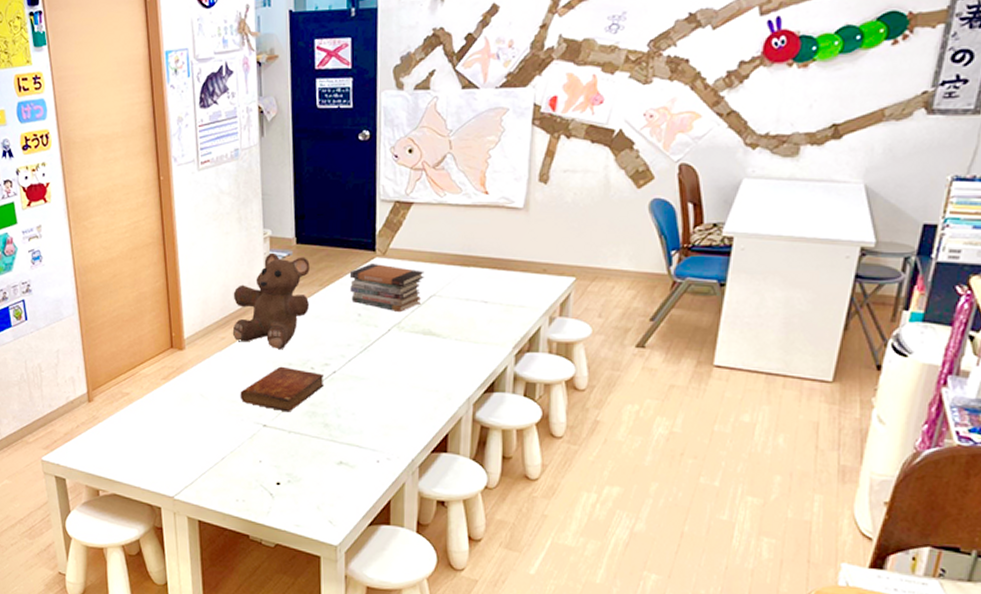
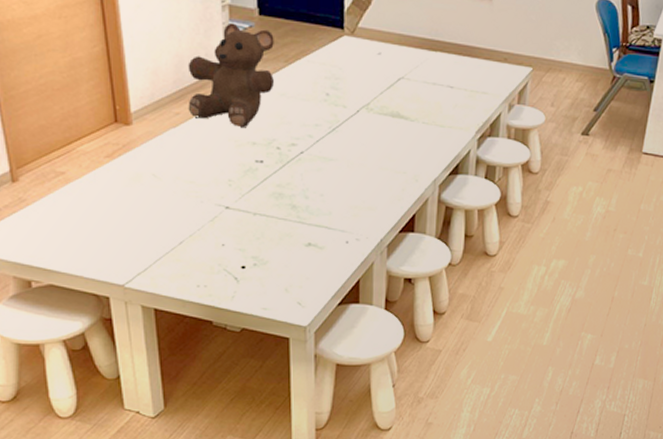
bible: present [240,366,324,412] -> none [198,145,291,194]
book stack: present [349,264,424,313] -> none [317,42,393,94]

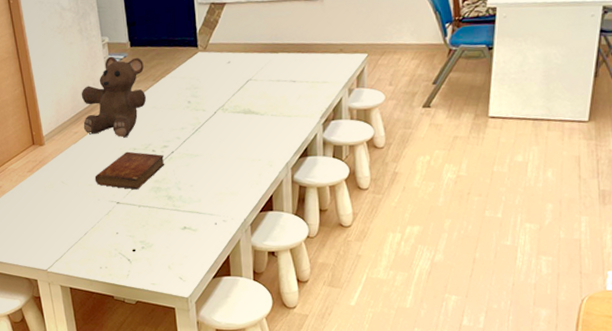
bible: none [198,145,291,194] -> present [94,151,165,190]

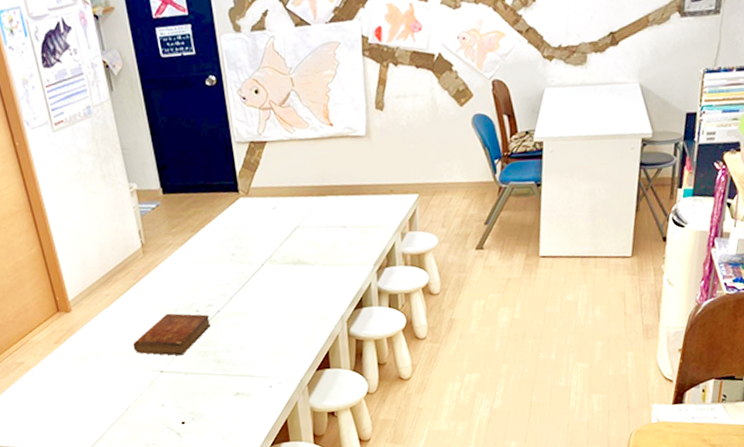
teddy bear: present [81,56,146,137] -> none [109,205,185,298]

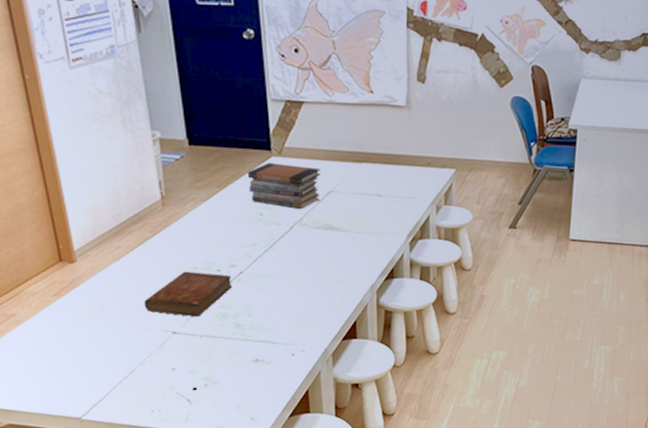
book stack: none [217,203,287,247] -> present [247,163,321,210]

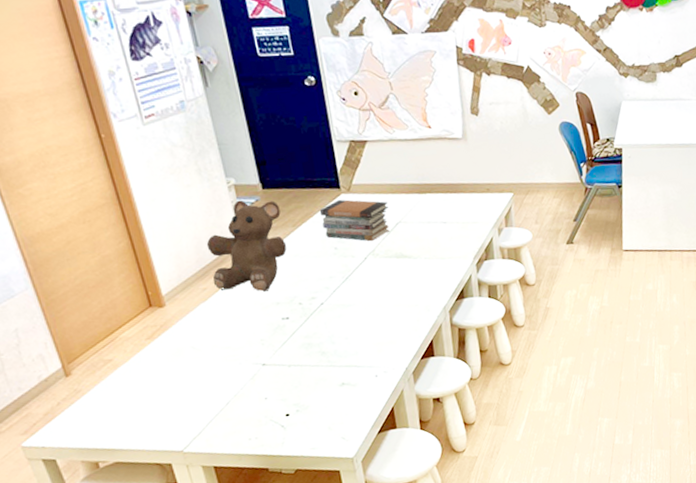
teddy bear: none [125,155,209,254] -> present [206,200,287,291]
bible: present [144,271,233,317] -> none [232,306,315,349]

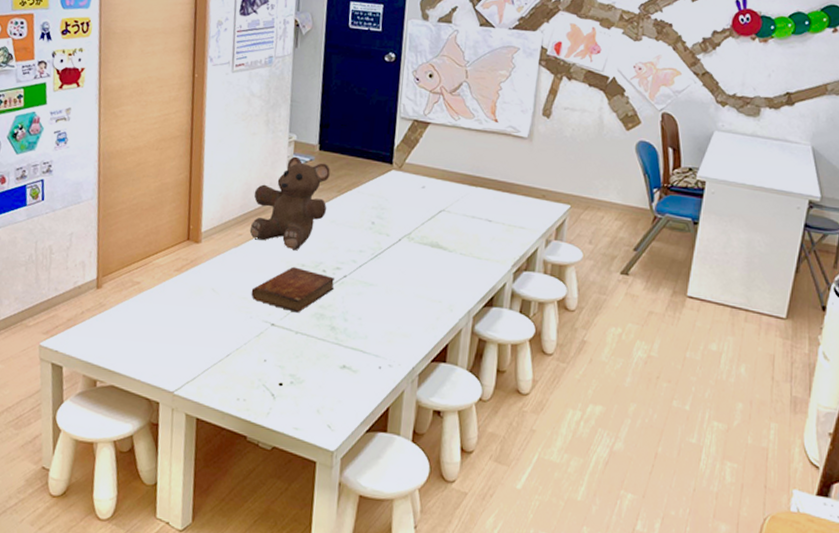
bible: none [232,306,315,349] -> present [251,266,335,313]
book stack: present [319,199,389,242] -> none [366,175,436,224]

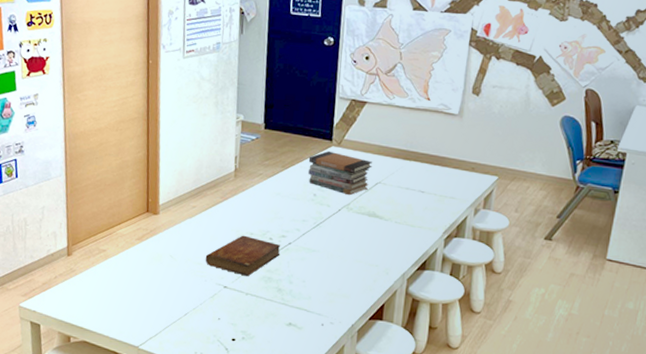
teddy bear: present [249,156,330,250] -> none [202,135,275,220]
book stack: none [366,175,436,224] -> present [308,151,372,196]

